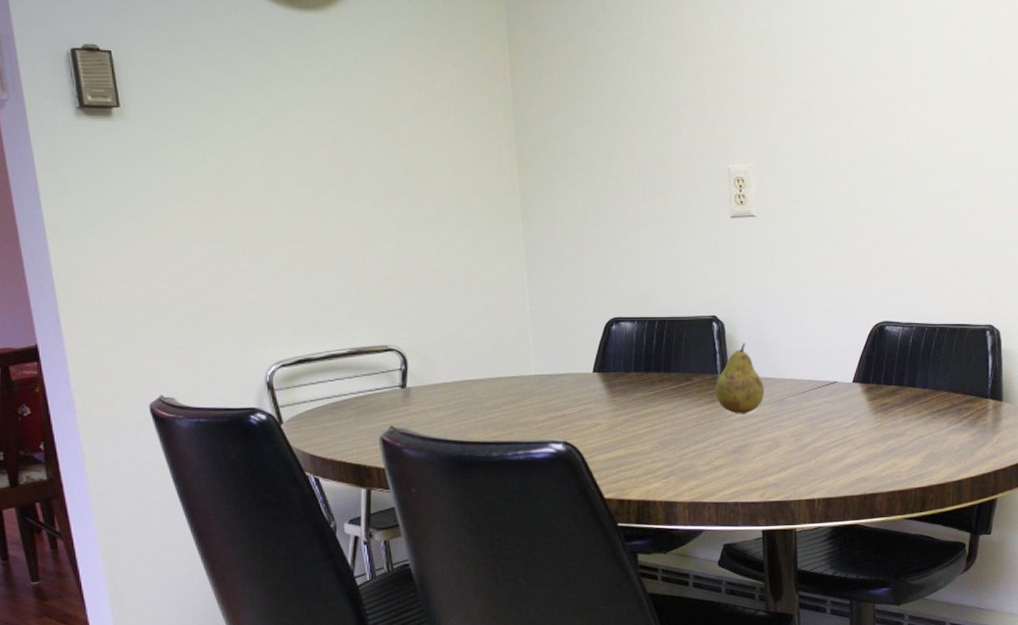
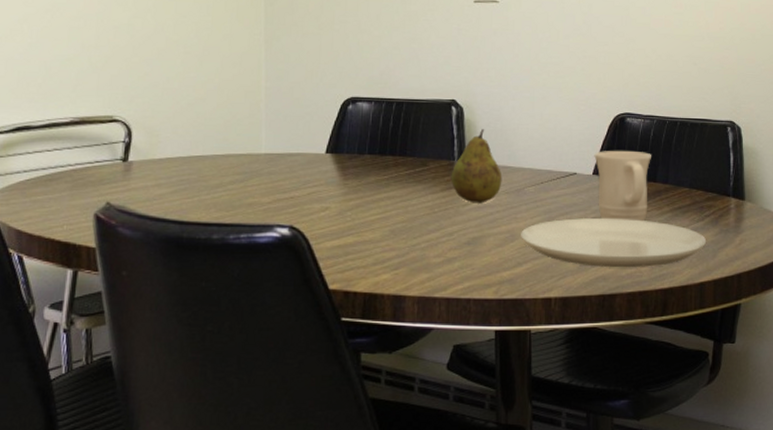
plate: none [784,423,965,469] -> present [521,218,707,267]
mug: none [854,358,911,426] -> present [594,150,652,222]

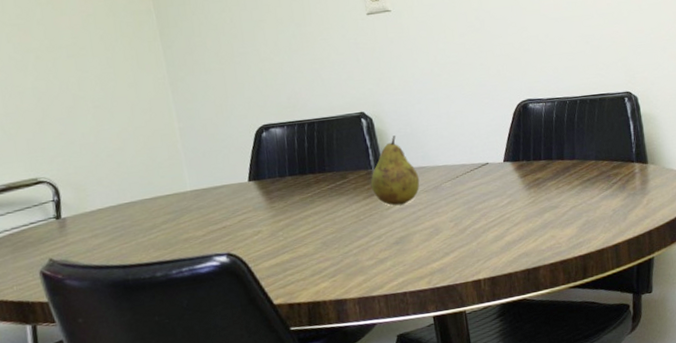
plate: present [521,218,707,267] -> none [444,195,617,246]
mug: present [594,150,652,222] -> none [502,133,559,202]

